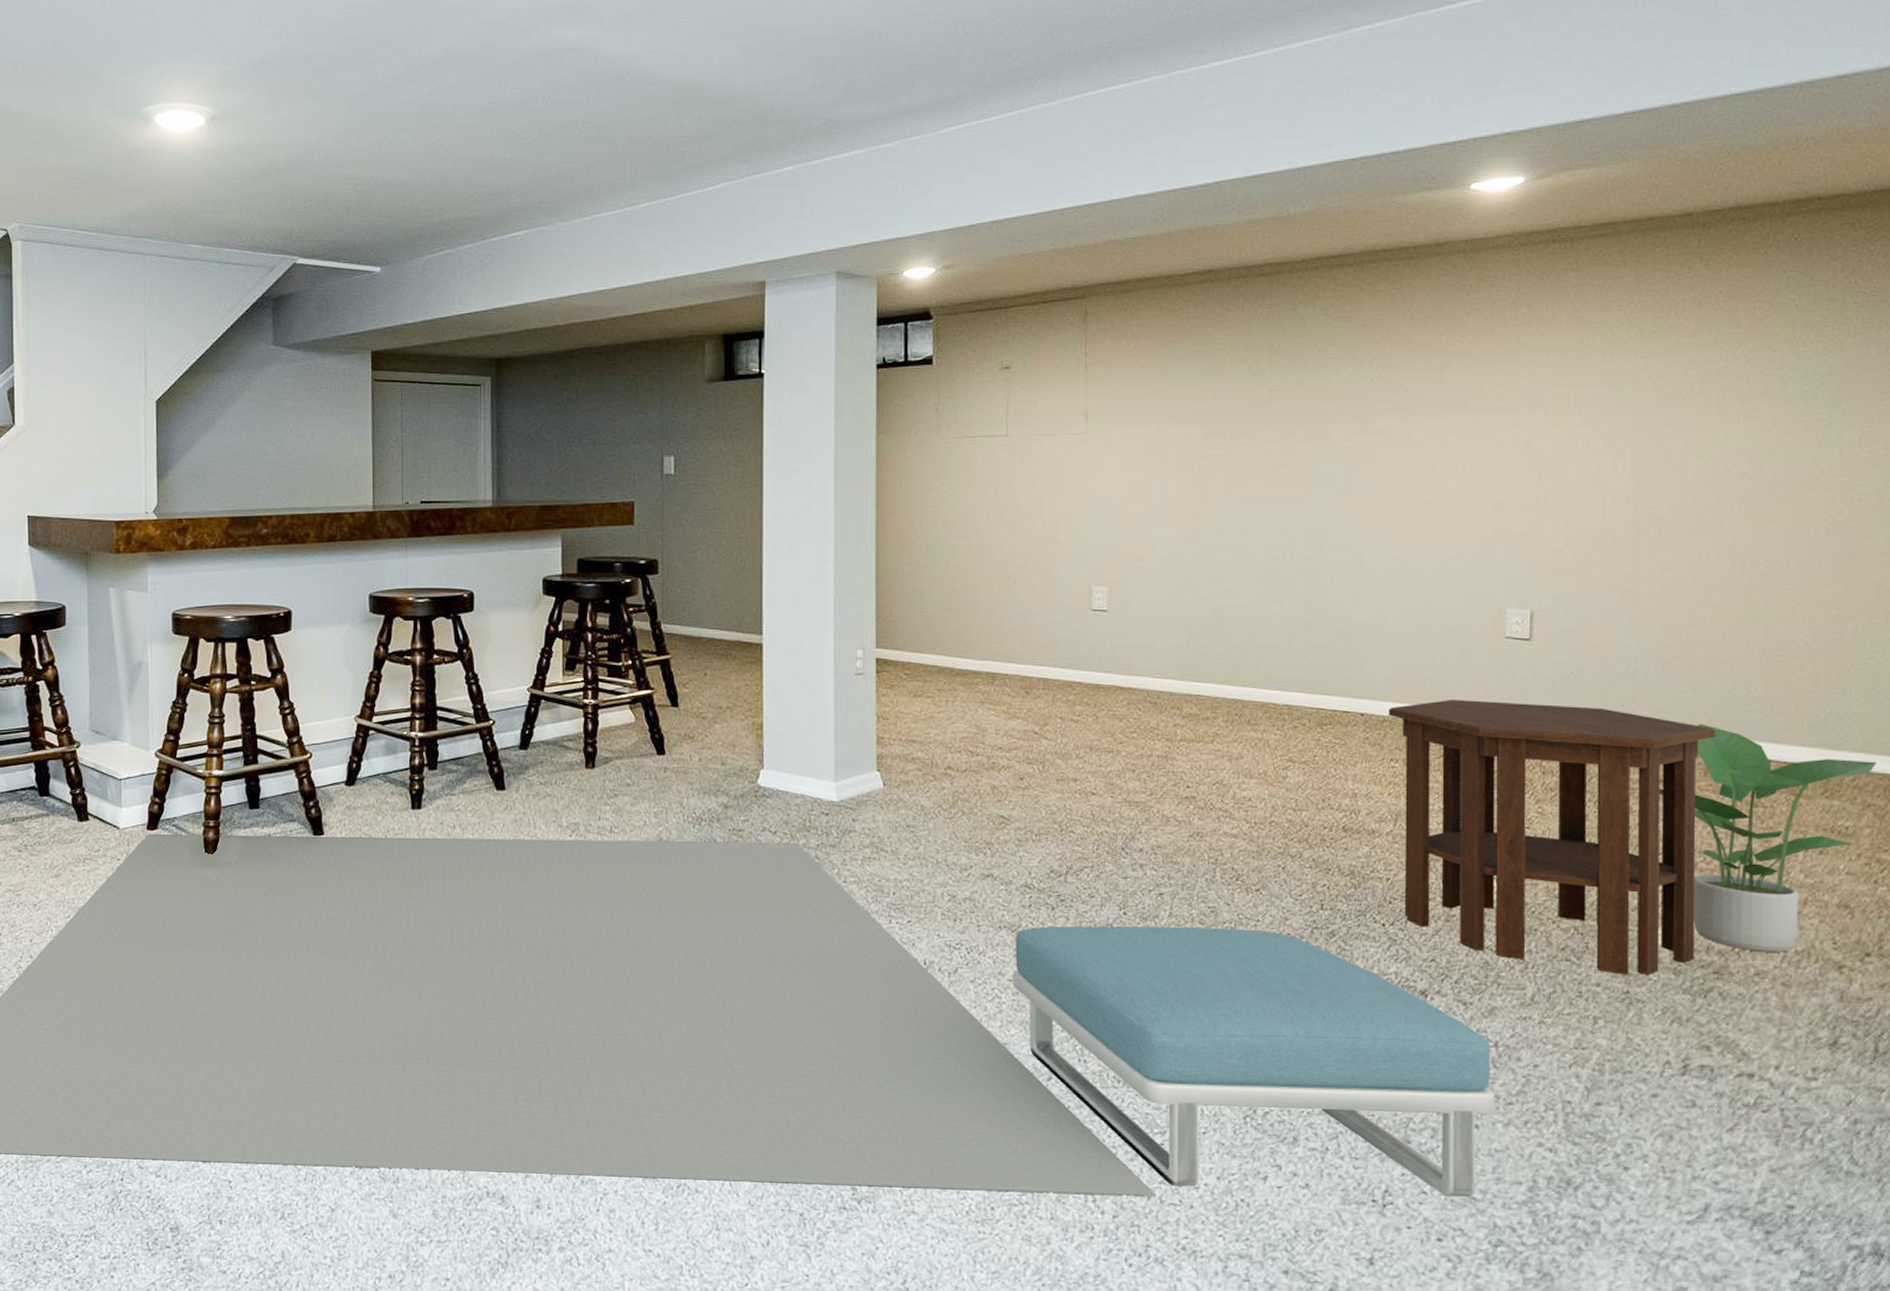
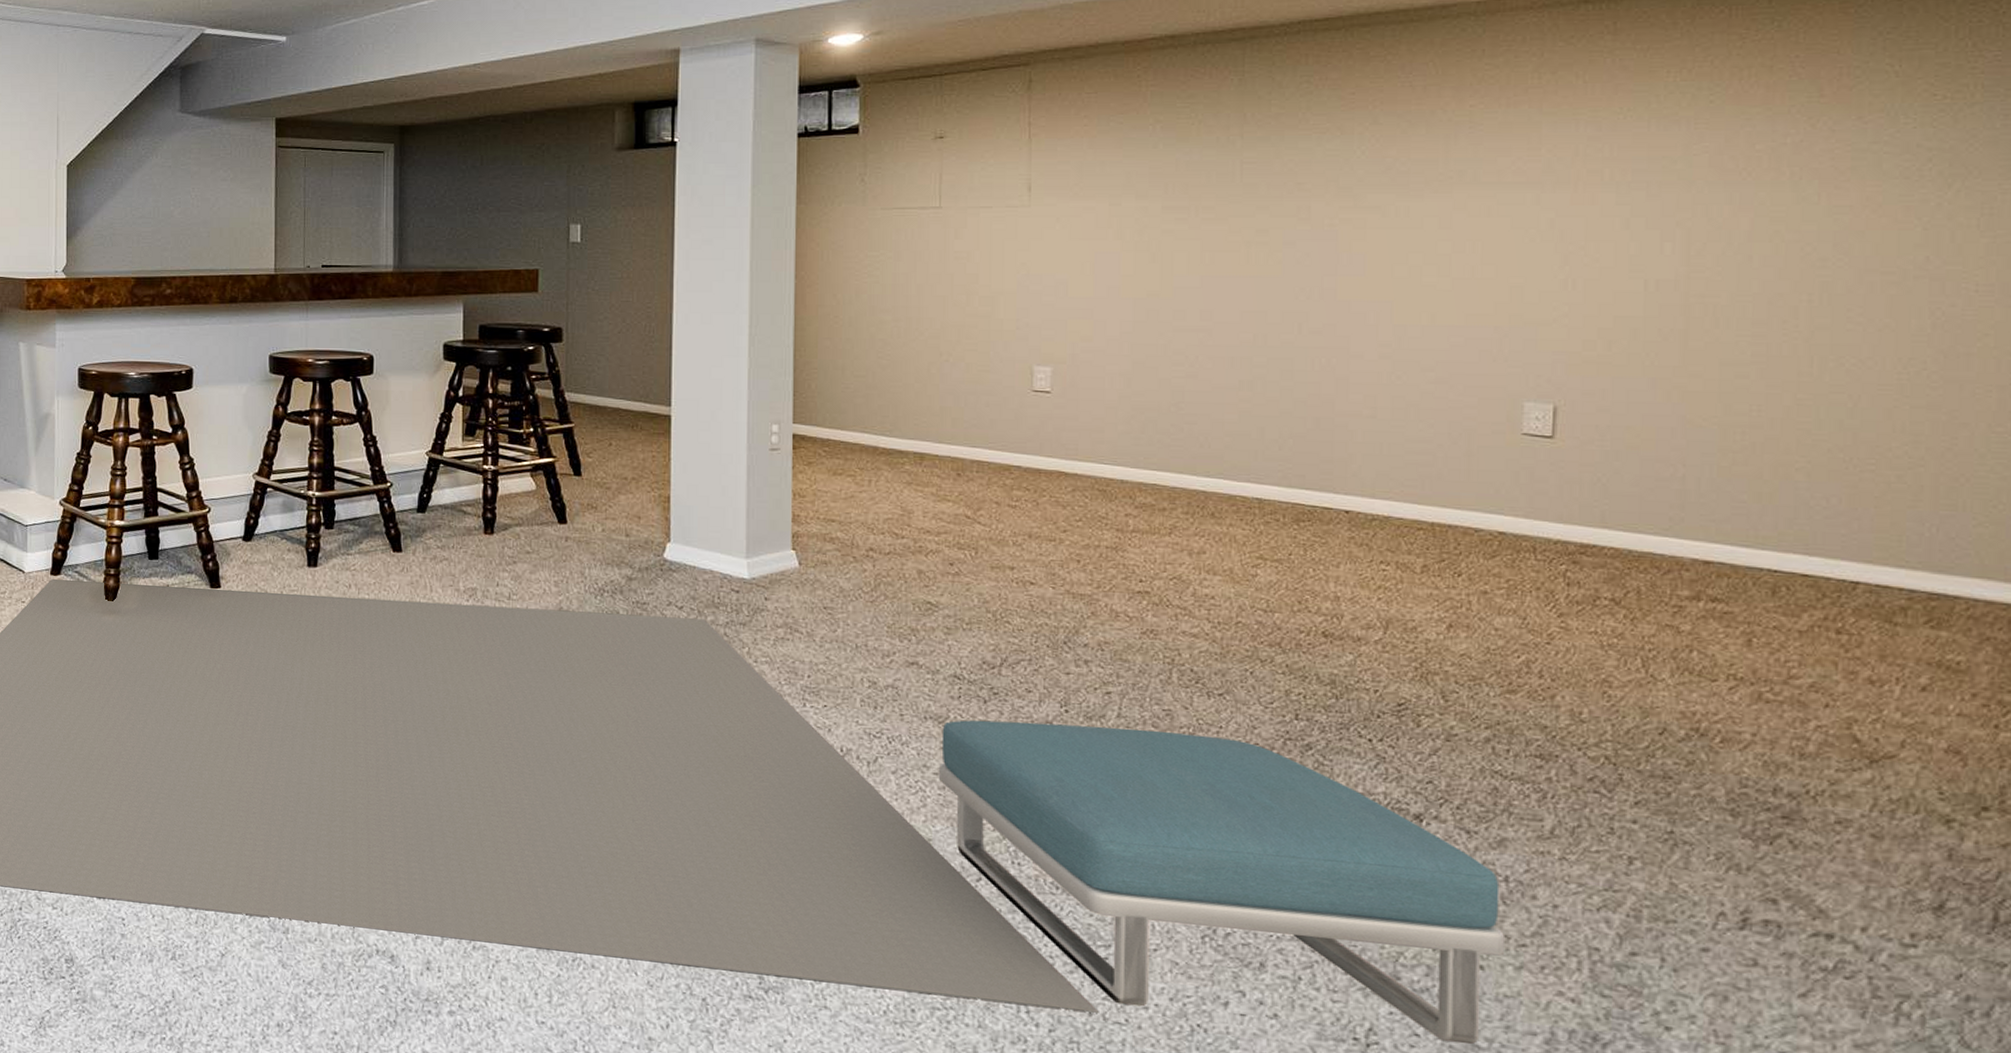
side table: present [1388,700,1716,976] -> none [1378,499,1787,815]
potted plant: present [1659,723,1878,952] -> none [1713,537,2000,800]

